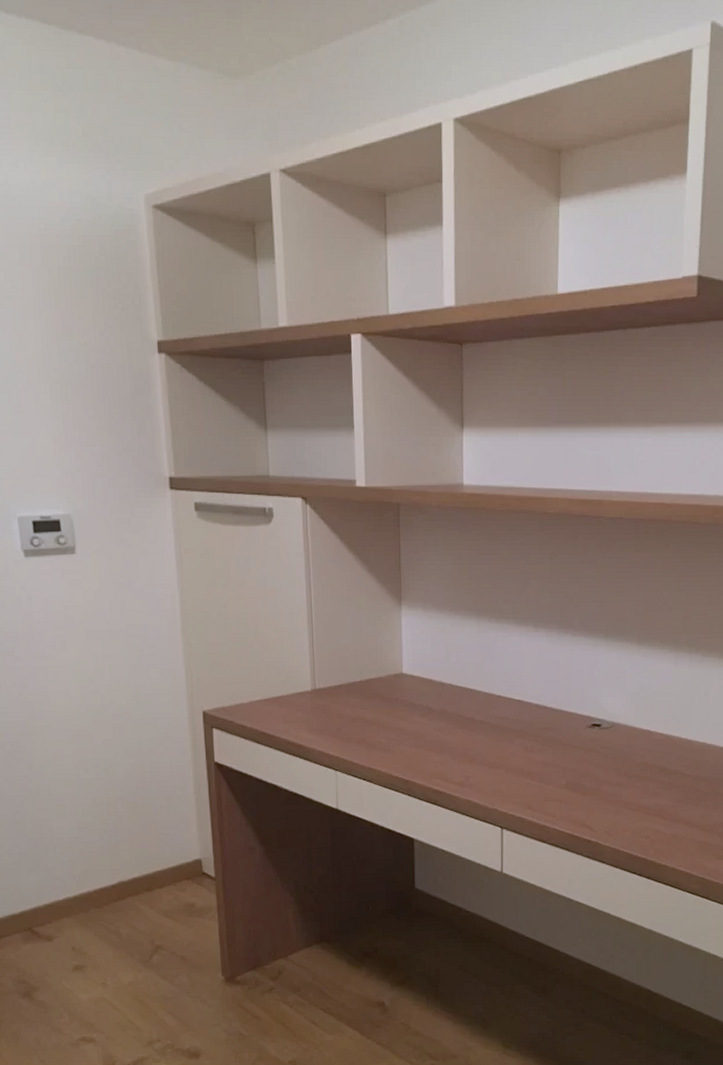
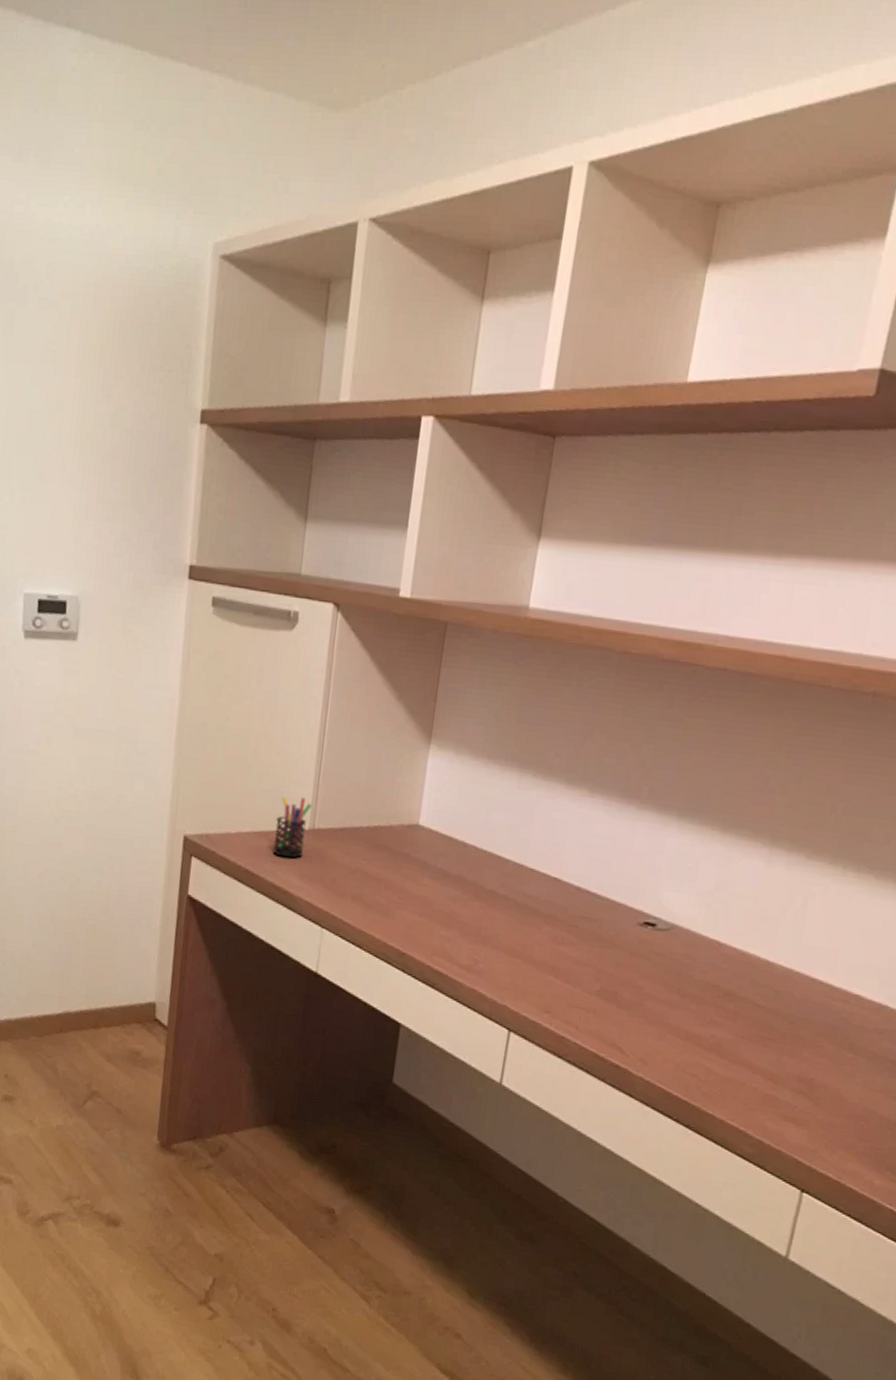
pen holder: none [282,664,311,717] -> present [272,797,312,858]

